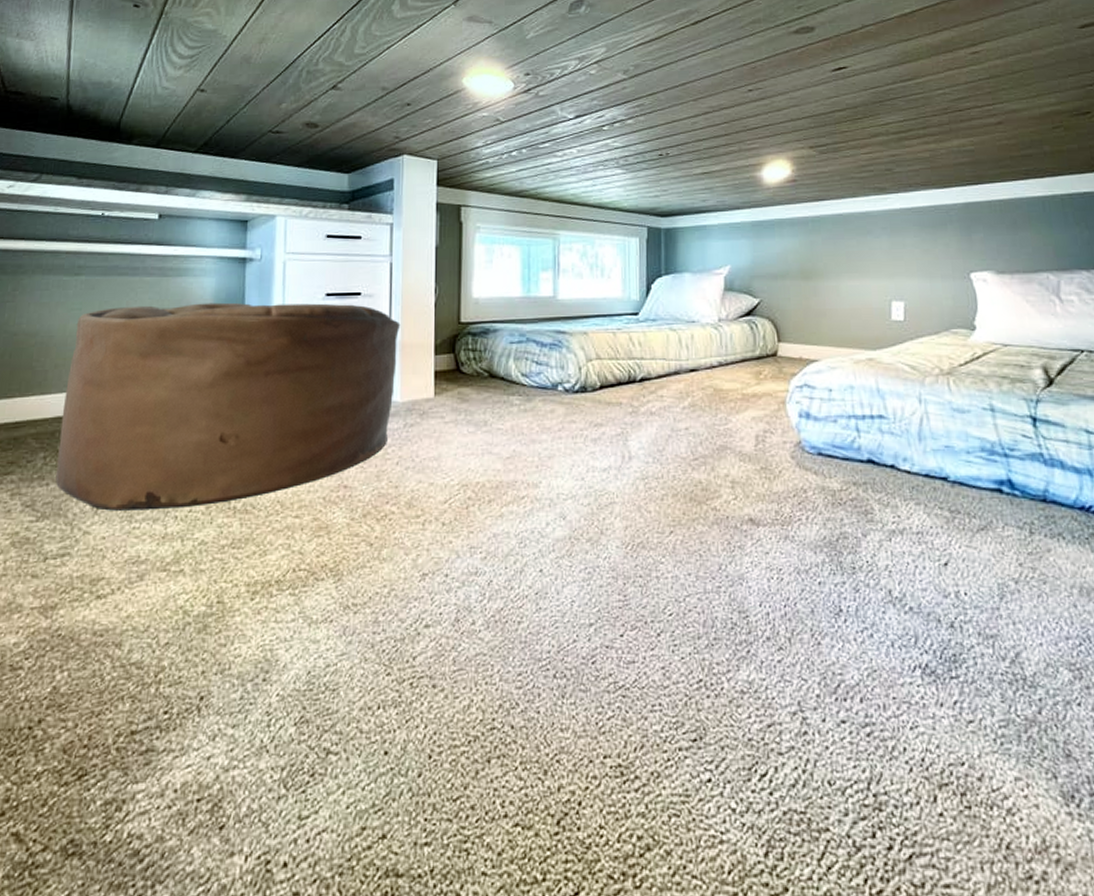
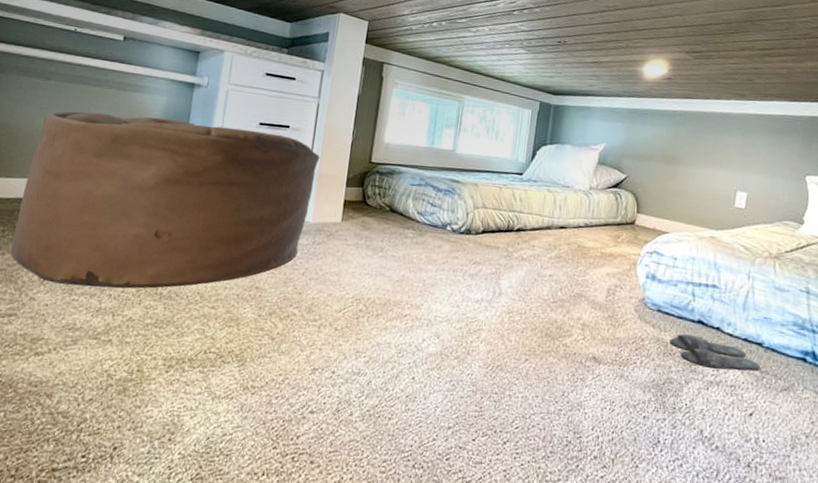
slippers: none [837,477,949,514] -> present [669,333,760,371]

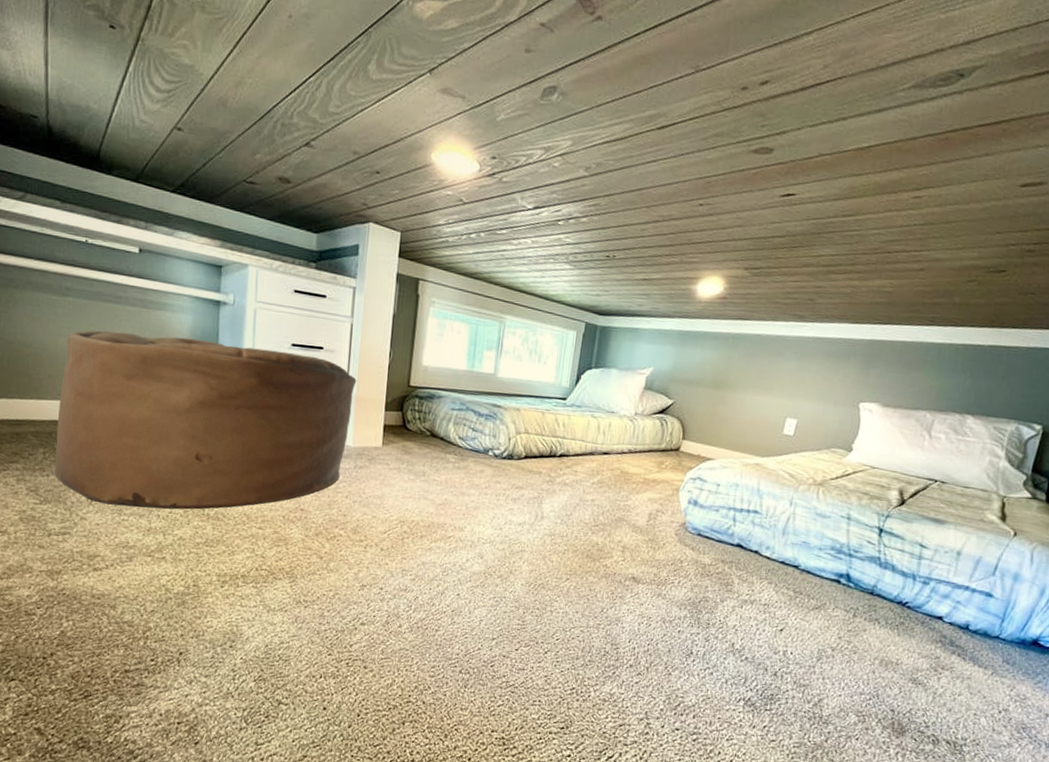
slippers: present [669,333,760,371] -> none [708,556,794,591]

